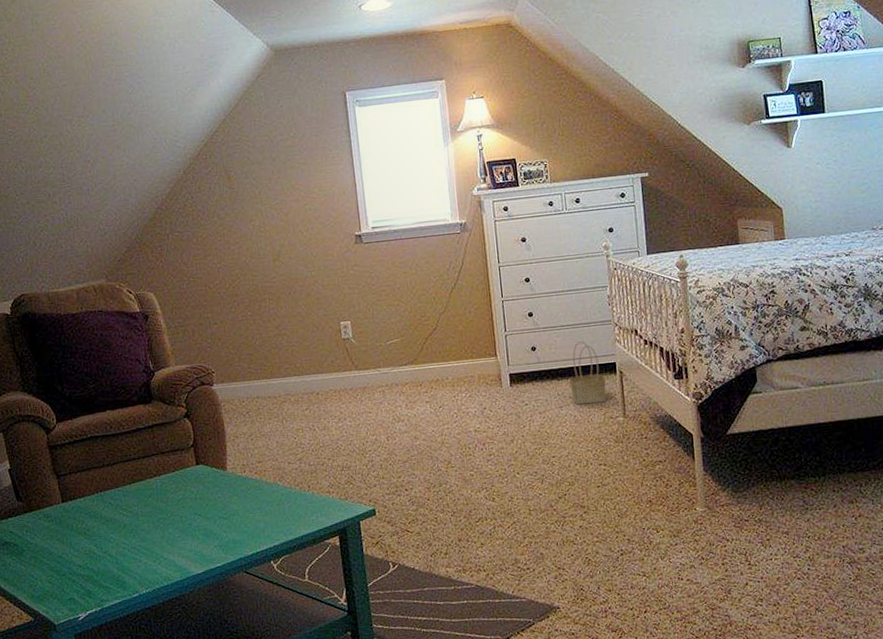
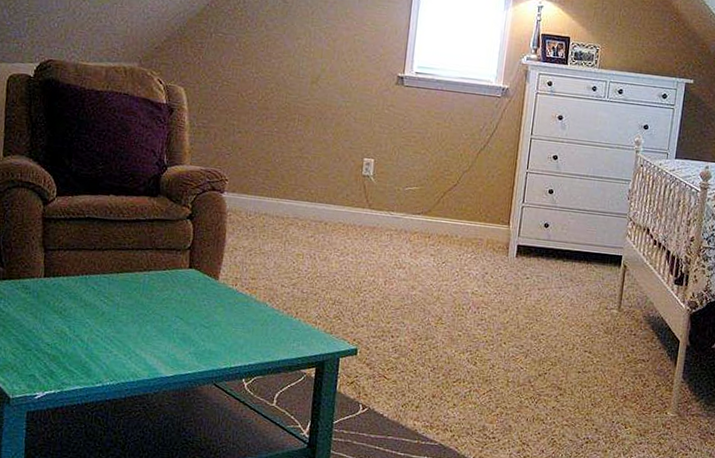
basket: present [569,341,606,405] -> none [573,228,609,292]

